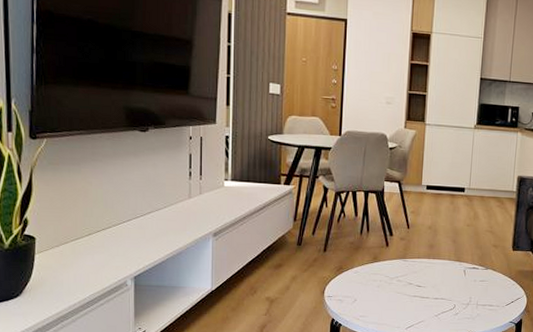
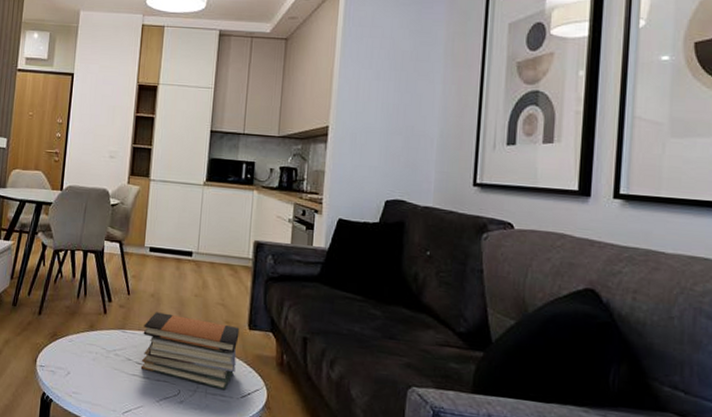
book stack: none [420,241,505,301] -> present [140,312,240,391]

